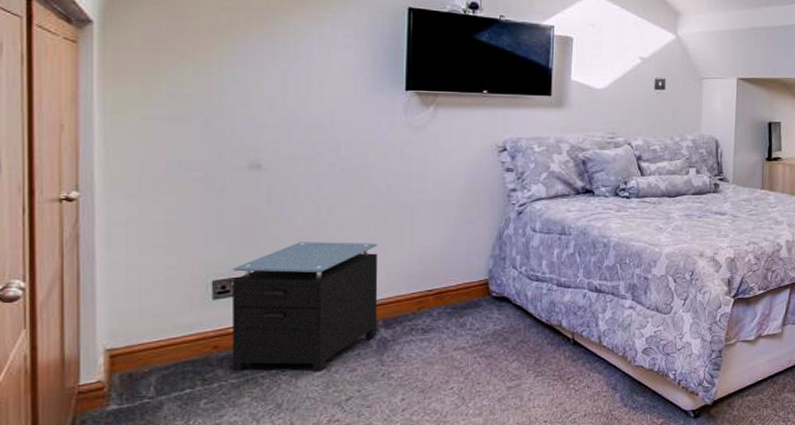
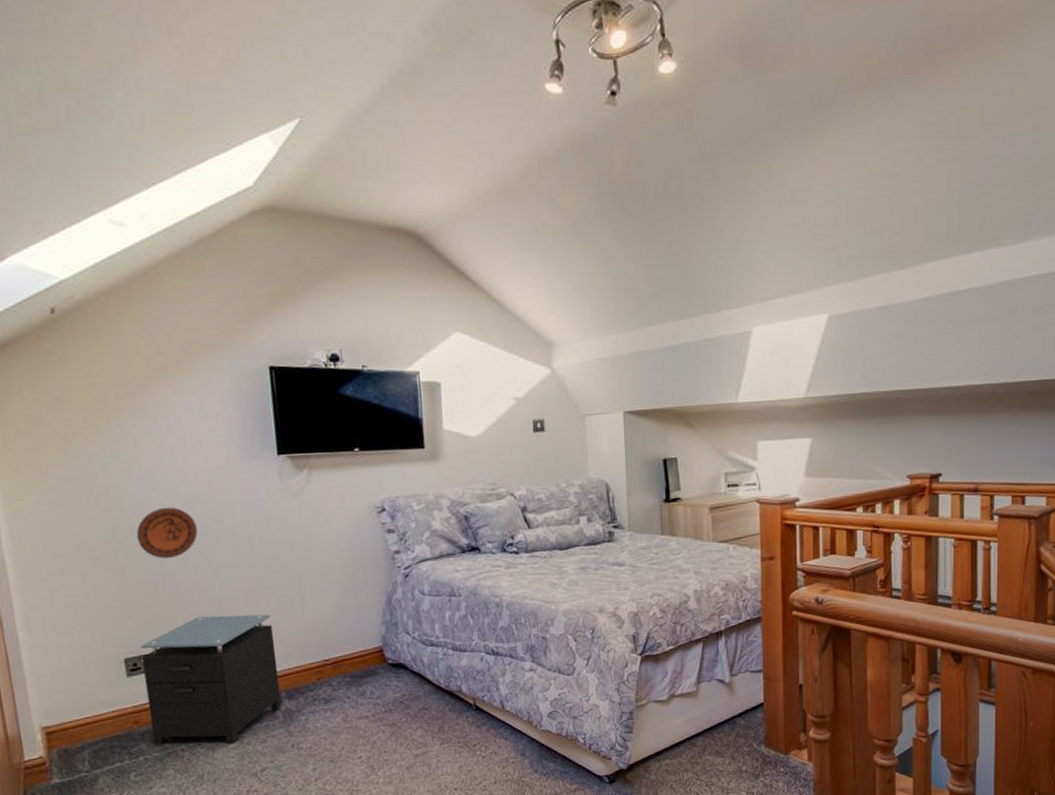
decorative plate: none [245,131,312,183] -> present [136,507,198,559]

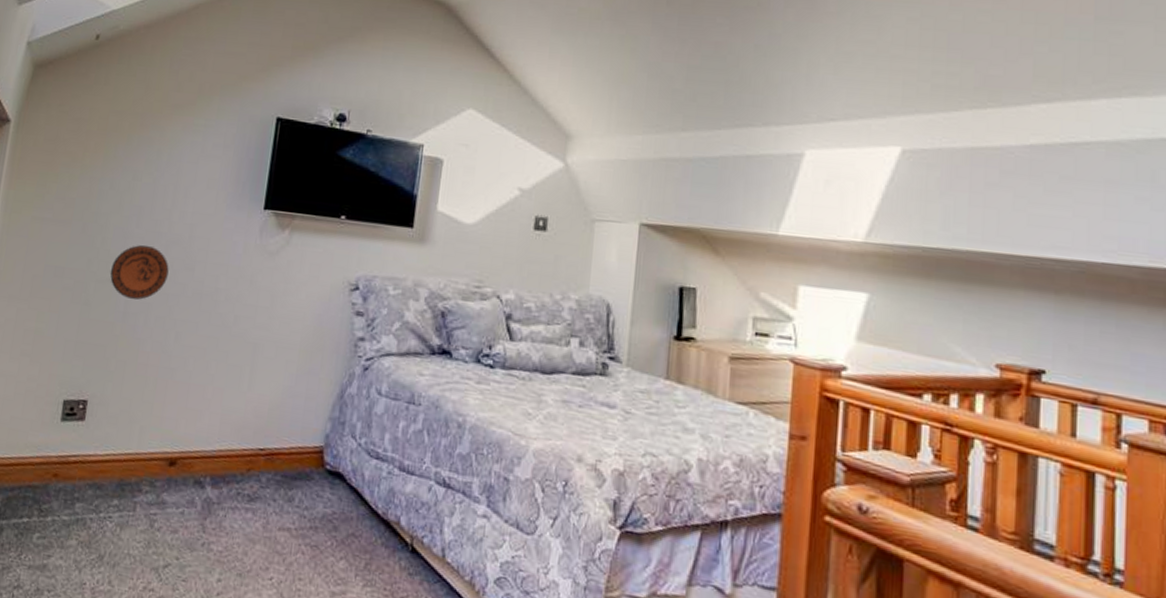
nightstand: present [141,614,282,746] -> none [66,369,216,527]

